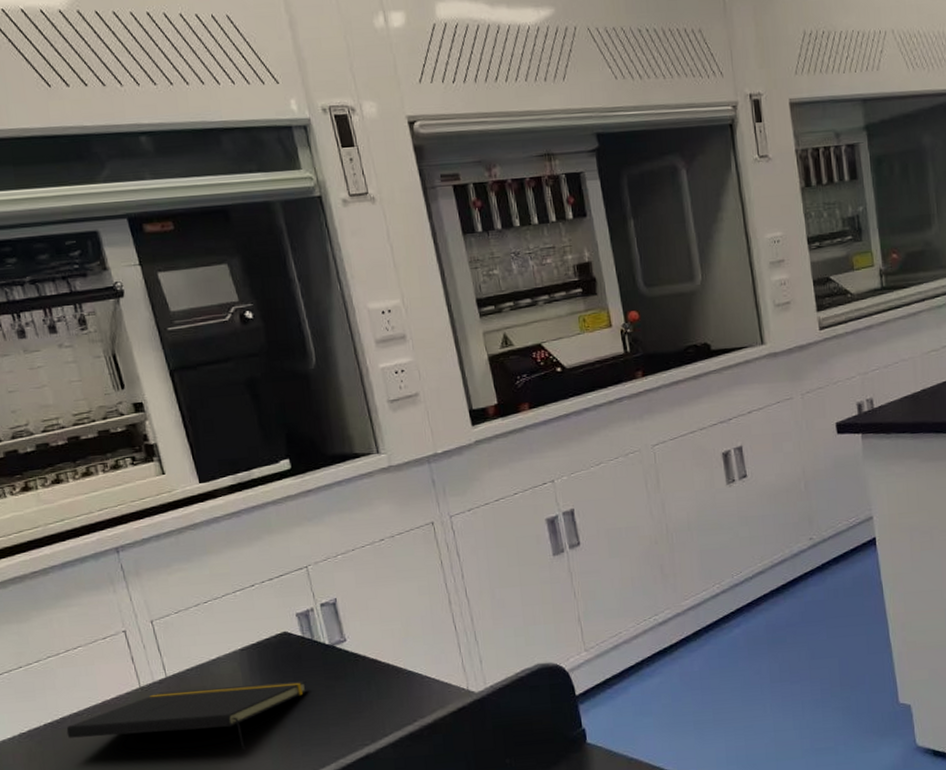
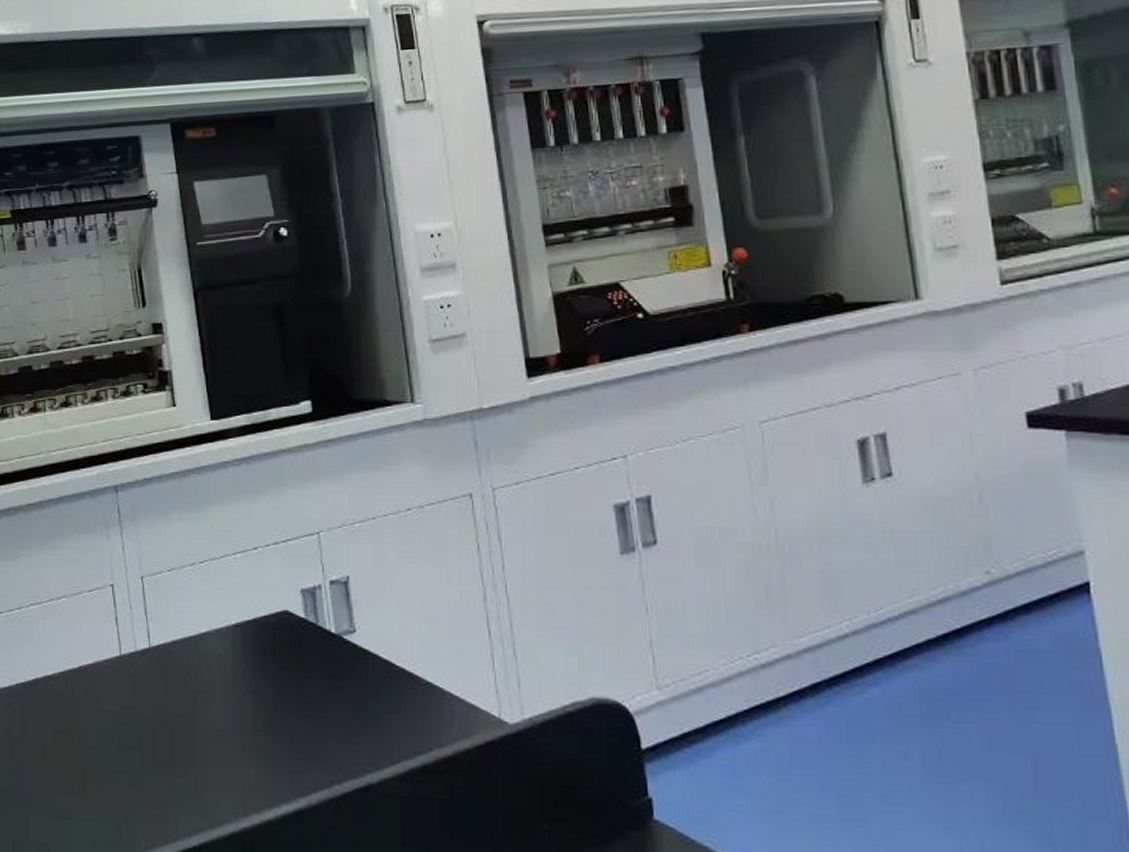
notepad: present [66,680,308,750] -> none [38,665,305,753]

